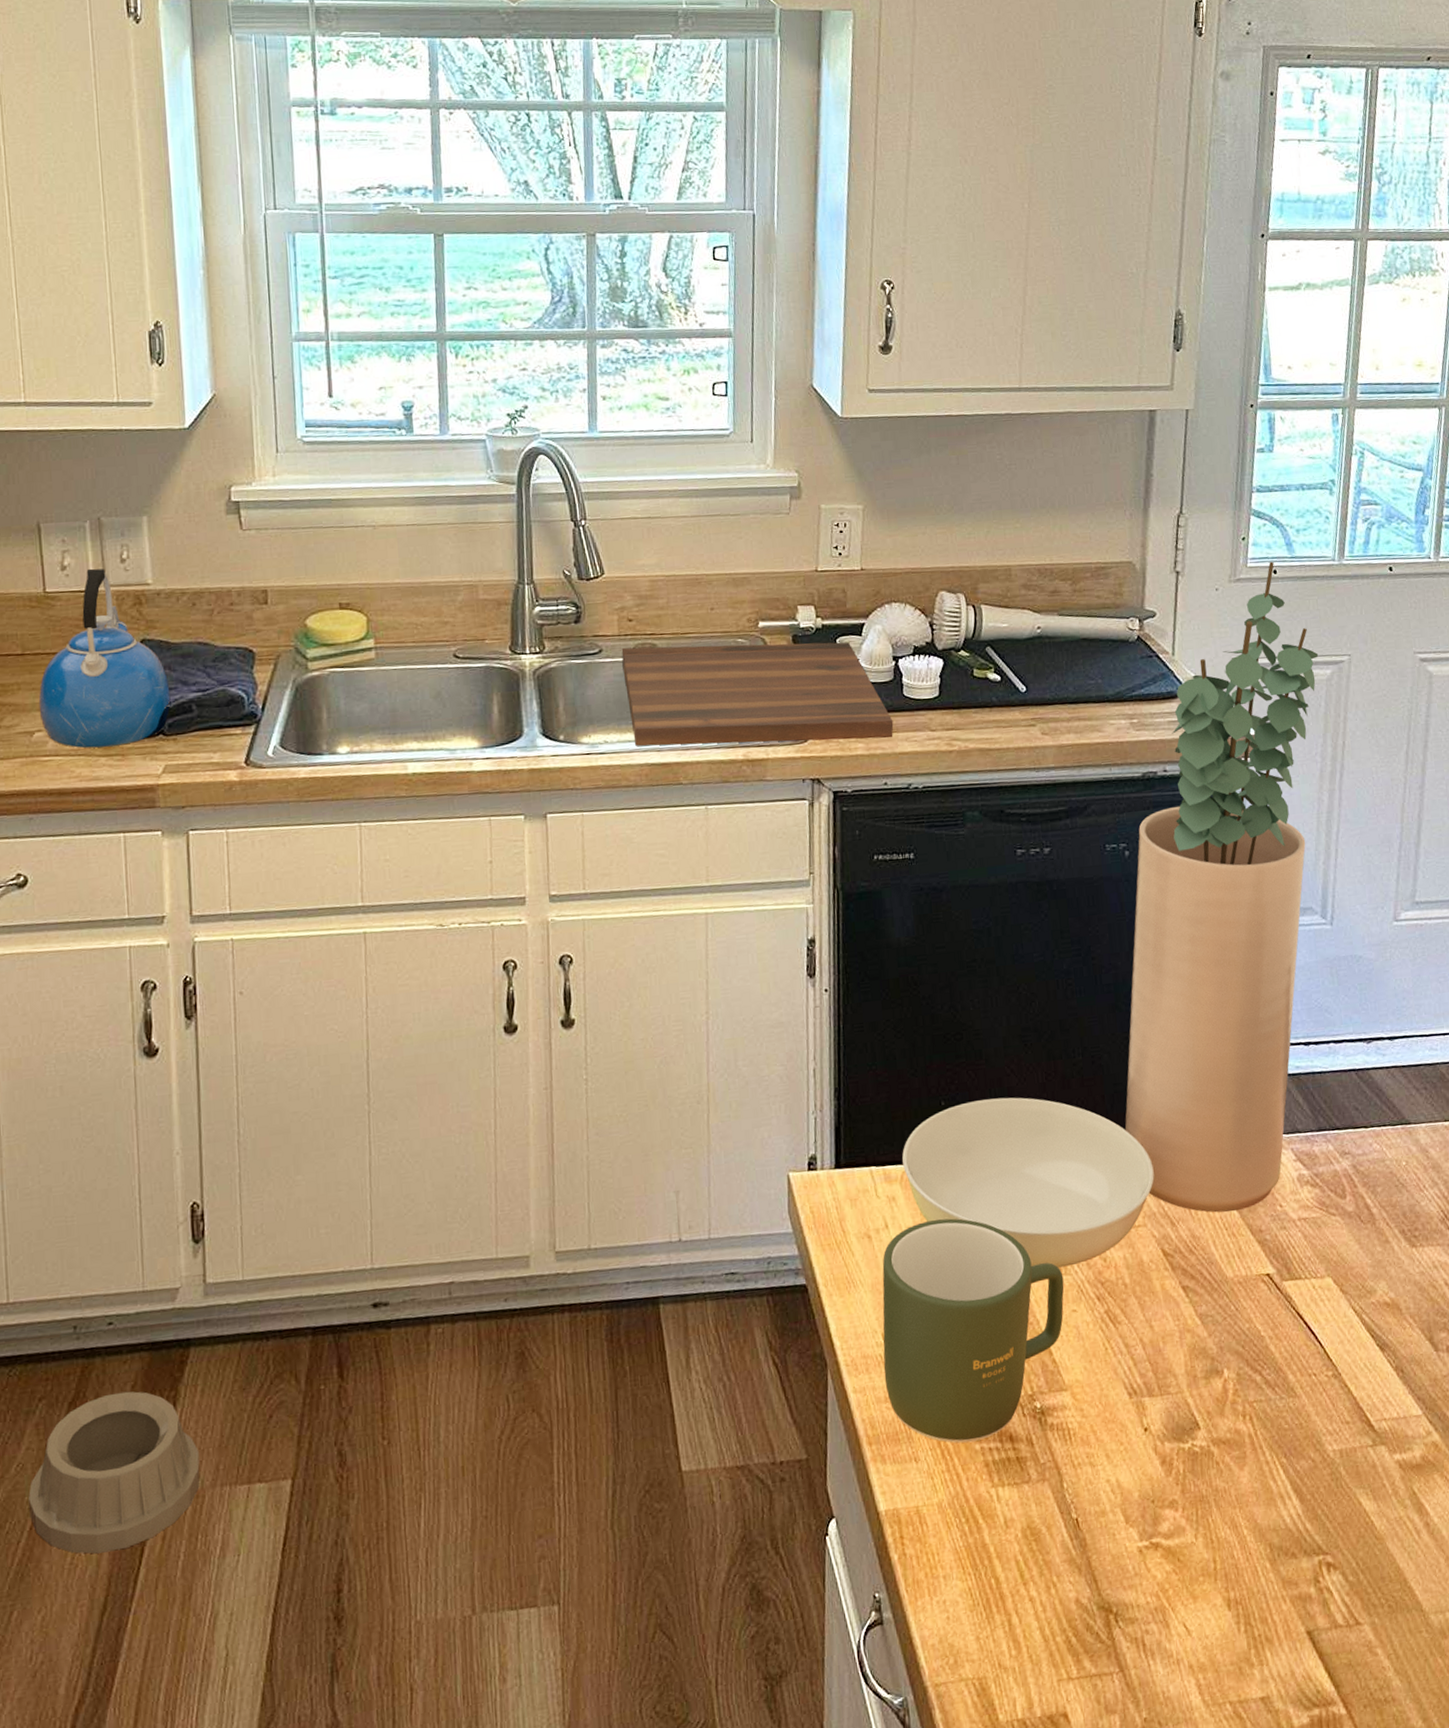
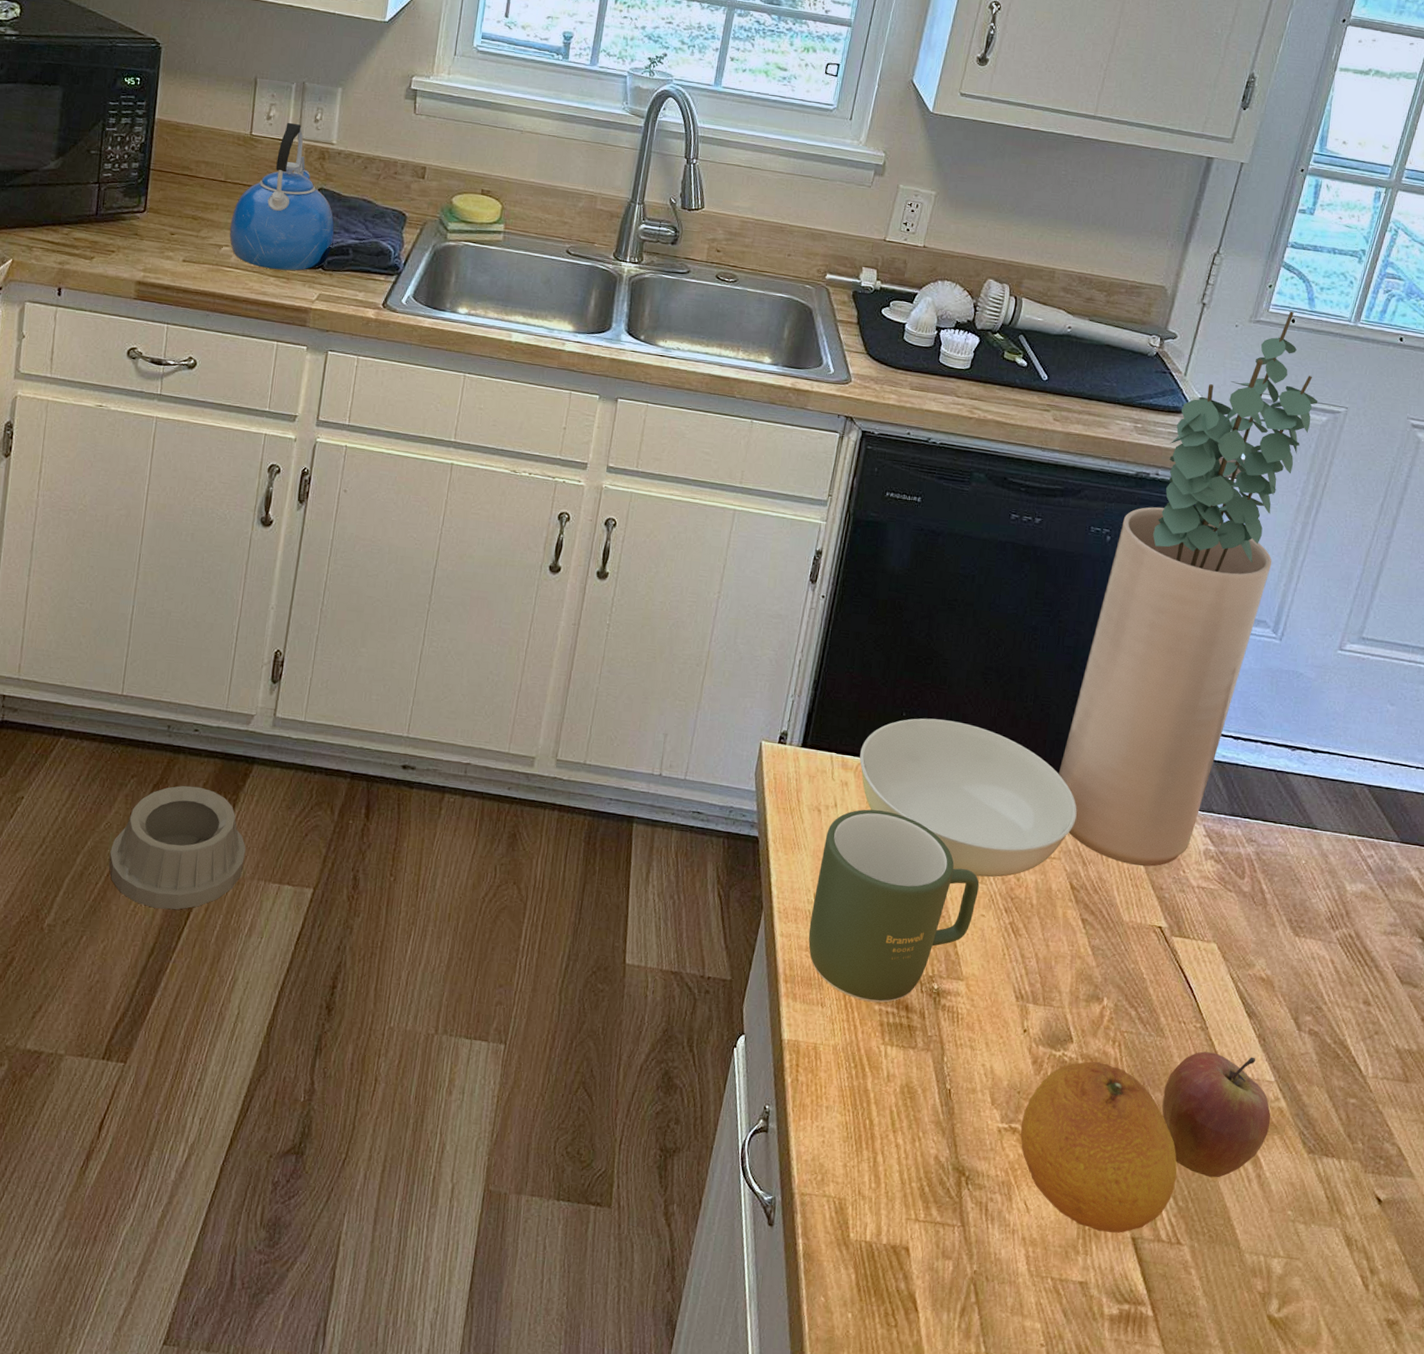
cutting board: present [621,642,894,746] -> none [702,273,926,396]
fruit: none [1162,1442,1341,1635] -> present [1020,1061,1177,1233]
fruit: none [1307,1393,1427,1541] -> present [1162,1051,1271,1178]

